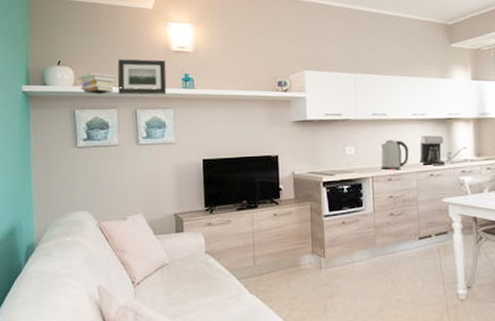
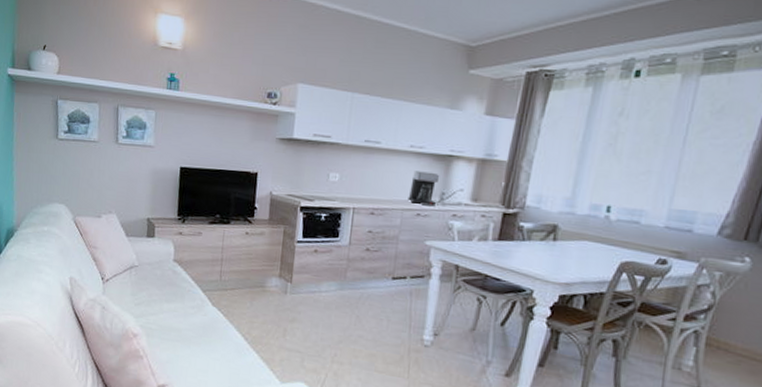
books: present [76,72,115,94] -> none [60,61,100,86]
picture frame: present [117,59,167,95] -> none [101,50,152,94]
kettle: present [381,139,409,171] -> none [365,170,398,205]

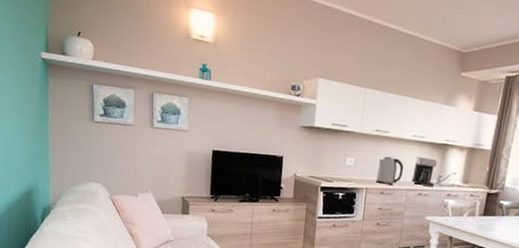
kettle: none [365,170,398,205] -> present [376,156,403,186]

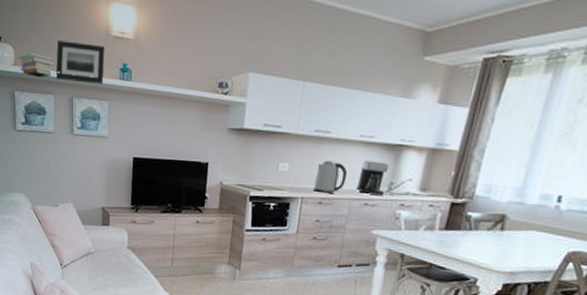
books: none [95,48,134,73] -> present [16,52,54,77]
picture frame: none [136,39,185,82] -> present [56,41,105,84]

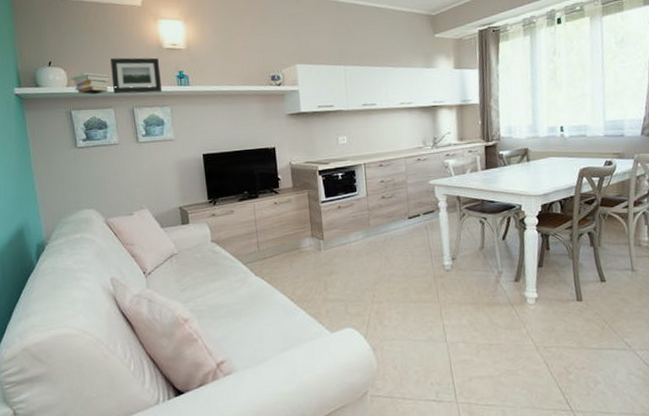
kettle: present [313,160,347,194] -> none [371,128,398,157]
coffee maker: present [356,161,389,196] -> none [407,122,432,151]

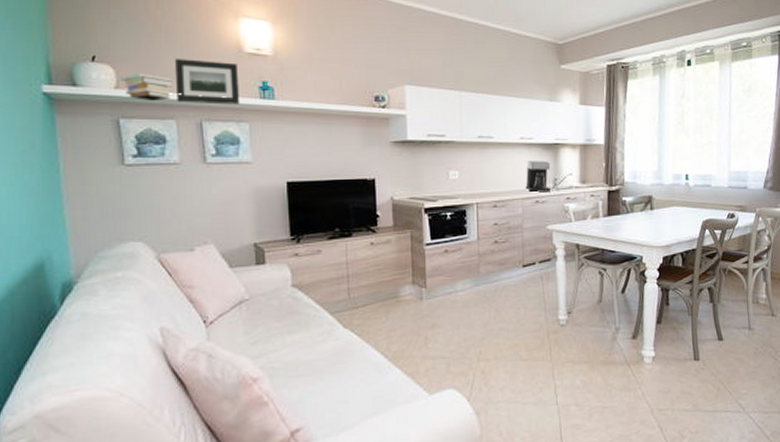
coffee maker: none [407,122,432,151] -> present [525,161,552,193]

